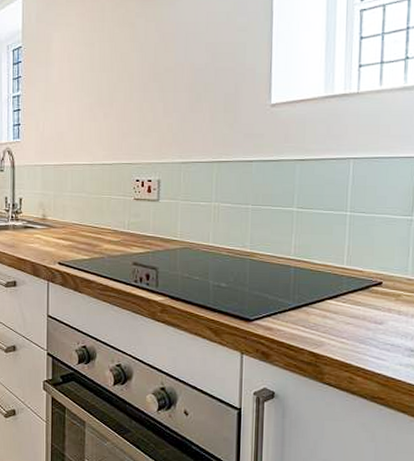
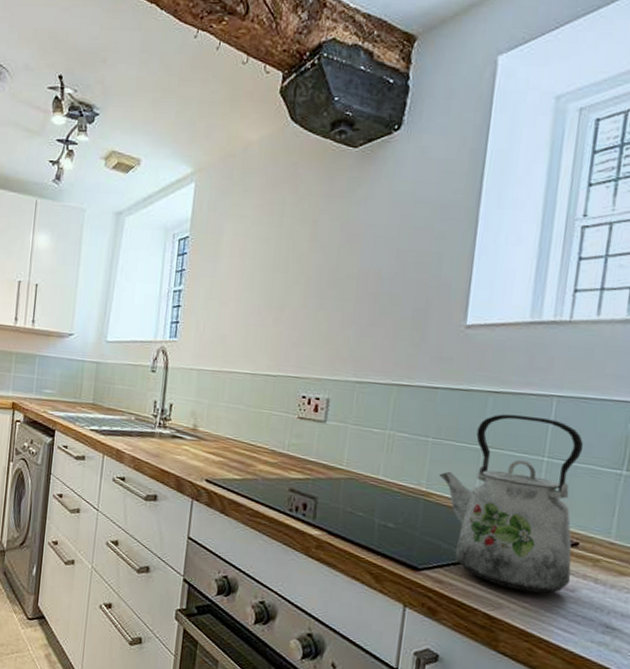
kettle: none [260,178,379,329] -> present [439,414,584,594]

